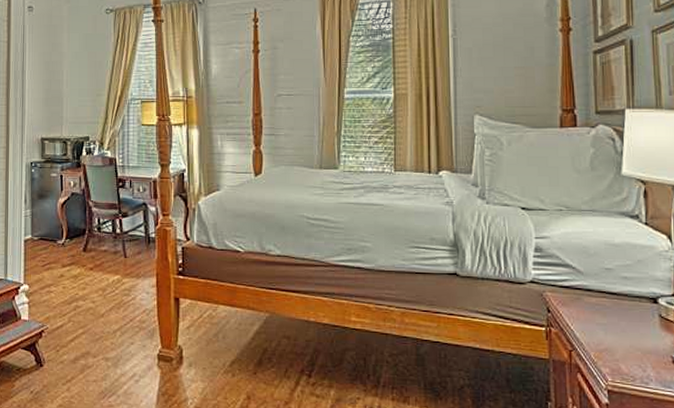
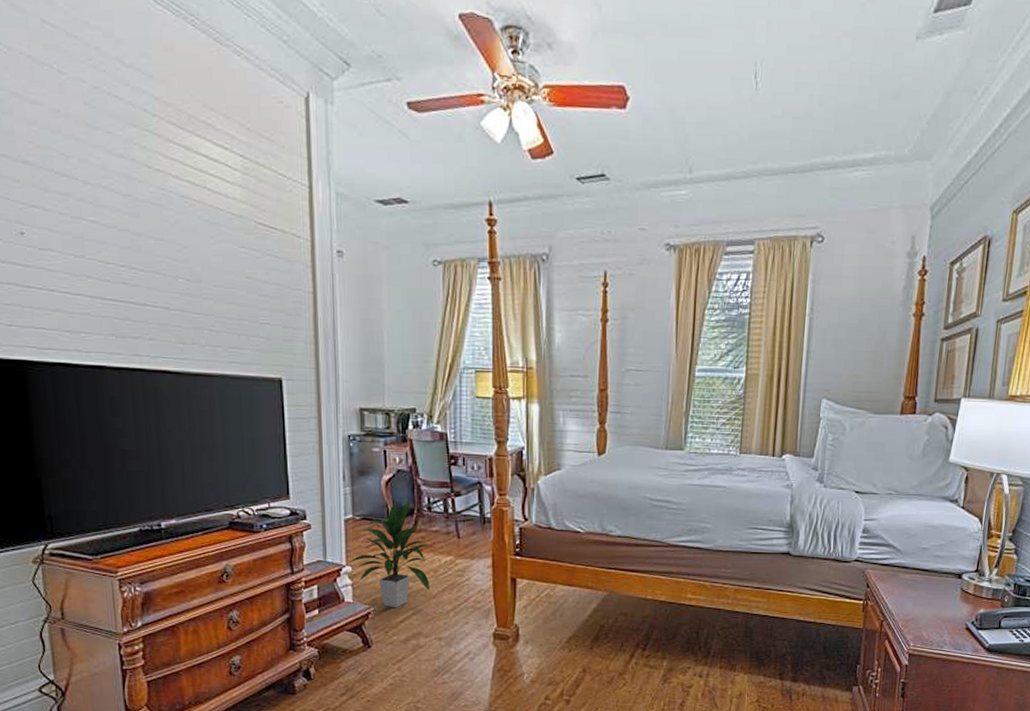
indoor plant: none [25,221,101,327] -> present [347,500,432,608]

